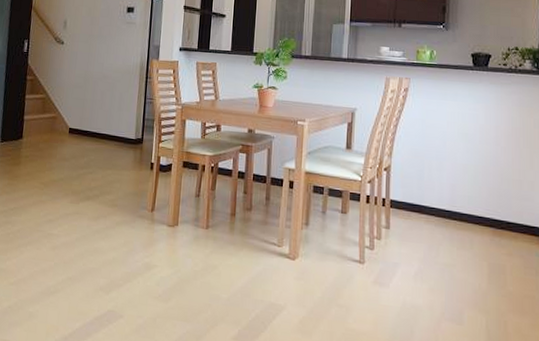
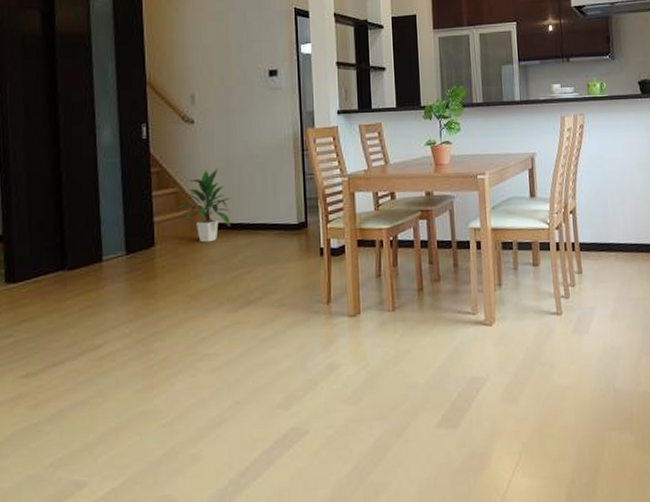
indoor plant: none [43,83,85,143] -> present [177,169,232,243]

